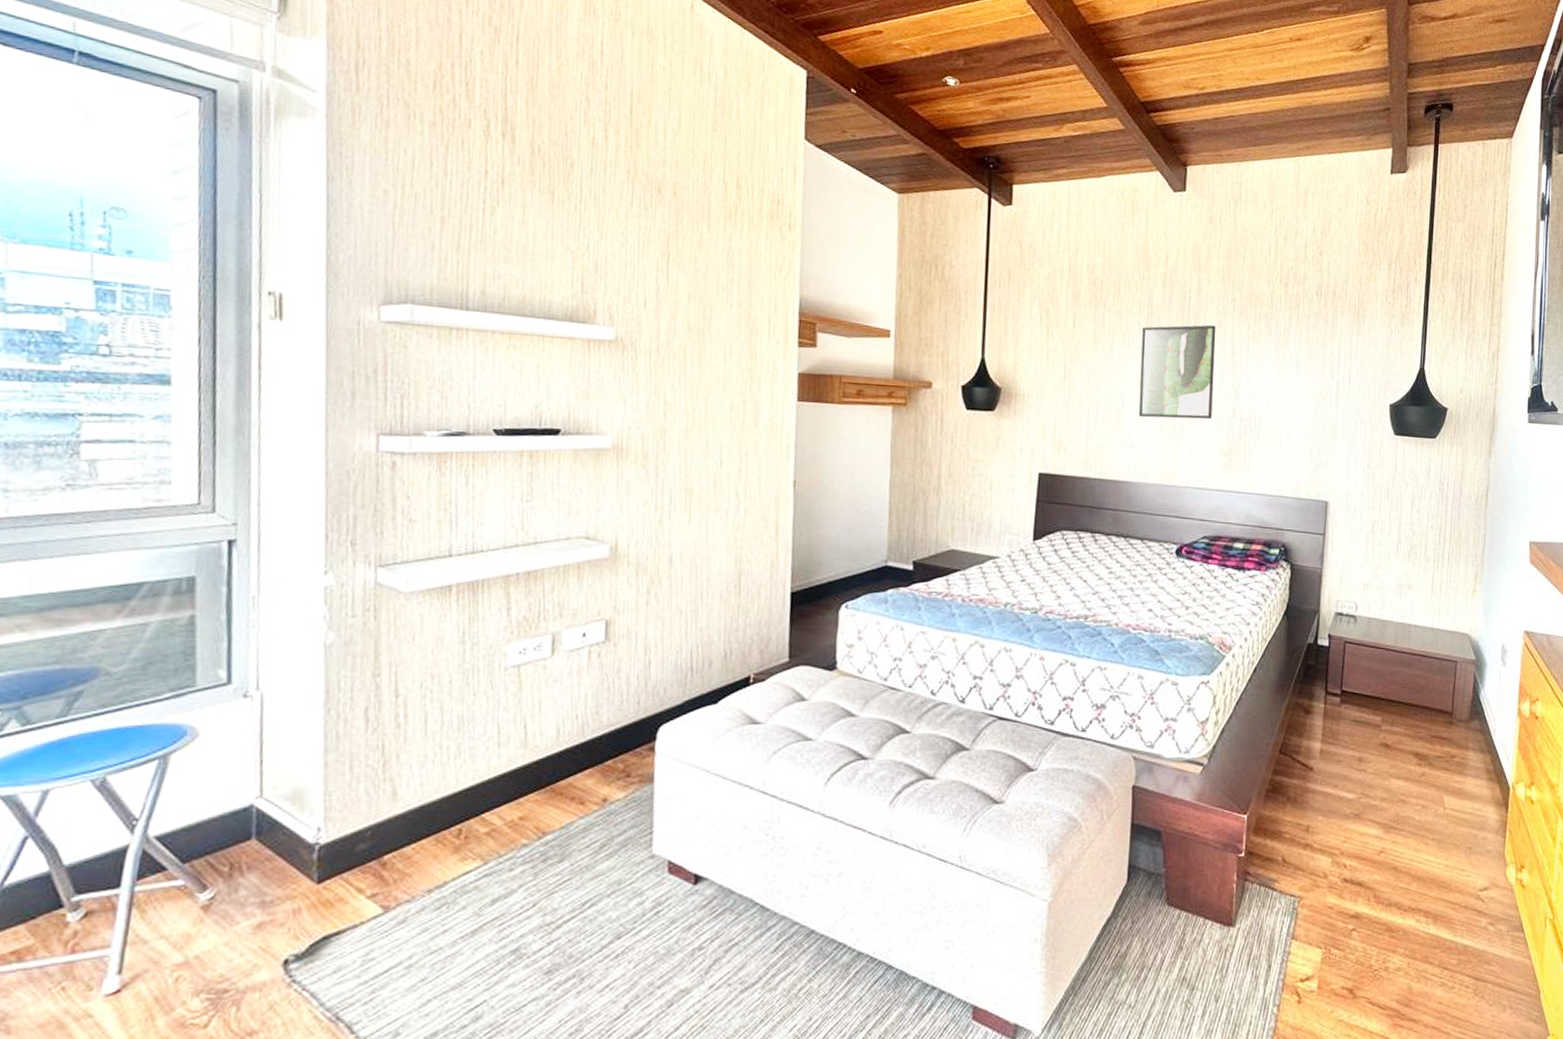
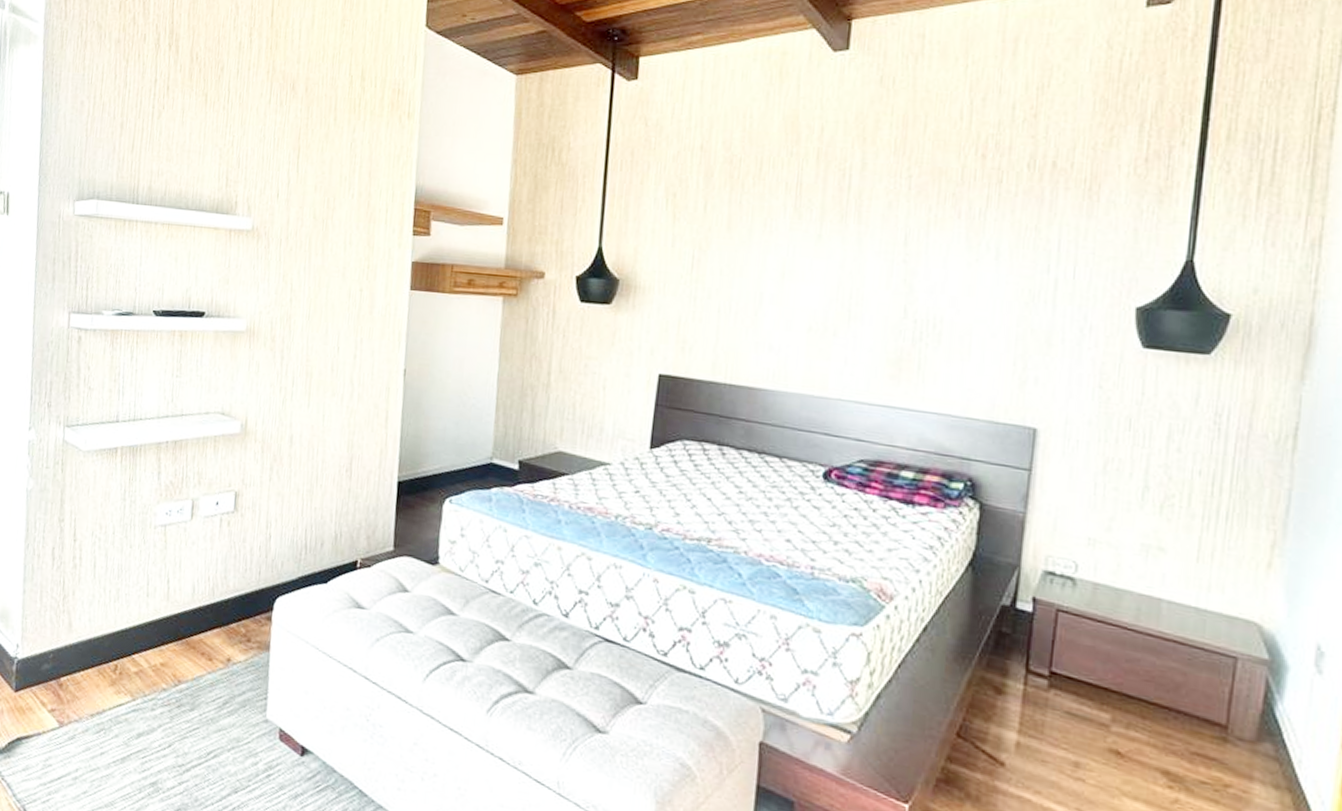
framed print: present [1138,325,1216,420] -> none [780,207,885,320]

